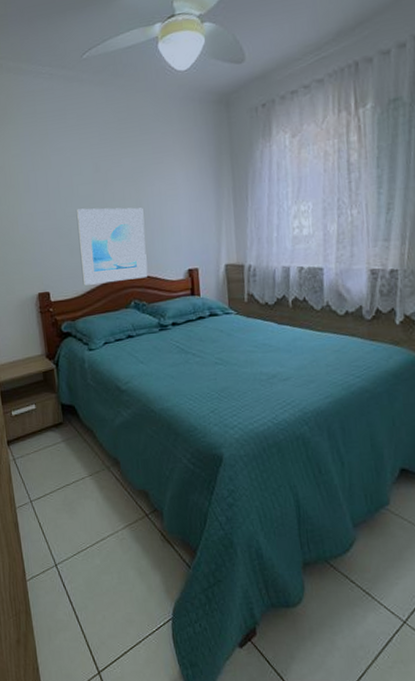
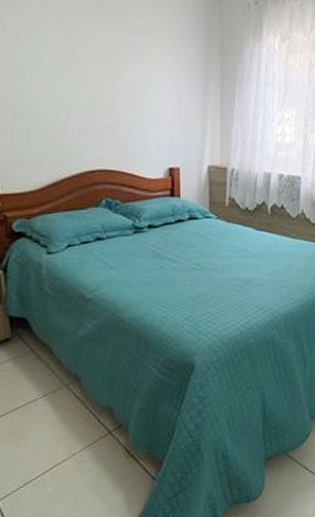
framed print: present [76,207,148,286] -> none [36,85,123,178]

